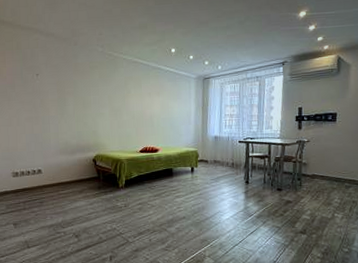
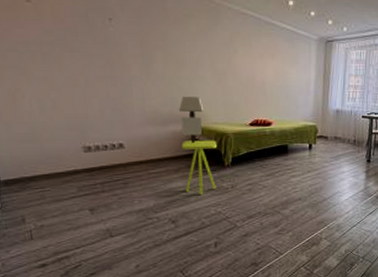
lampshade: none [83,129,104,168] -> present [178,96,204,143]
side table: none [85,165,114,212] -> present [181,140,218,194]

